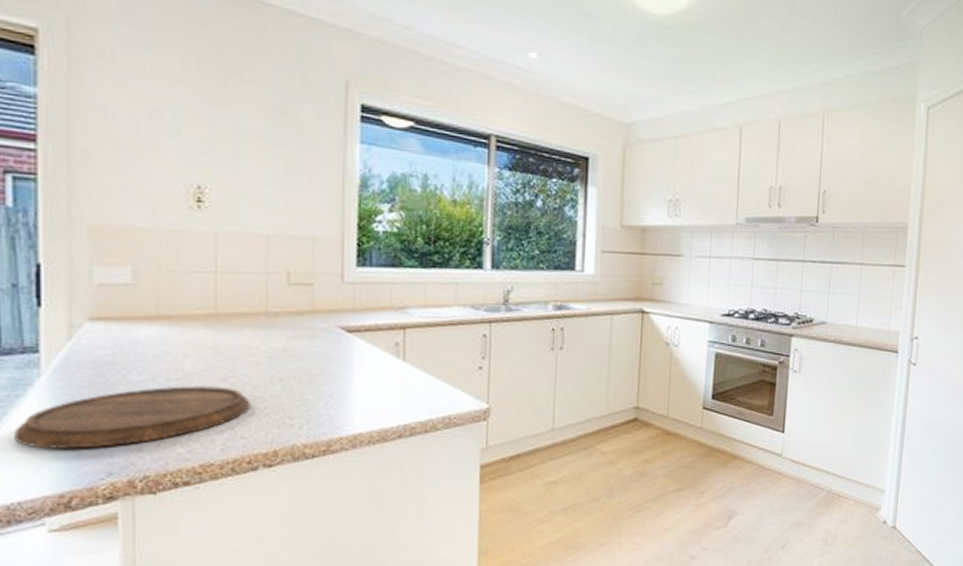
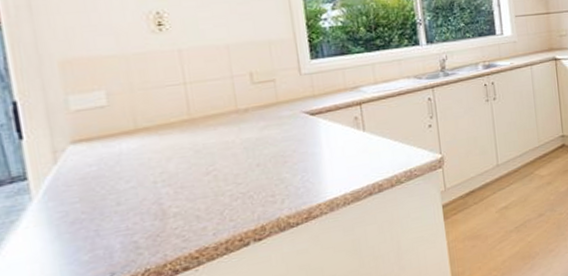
cutting board: present [14,386,251,449] -> none [14,180,235,265]

